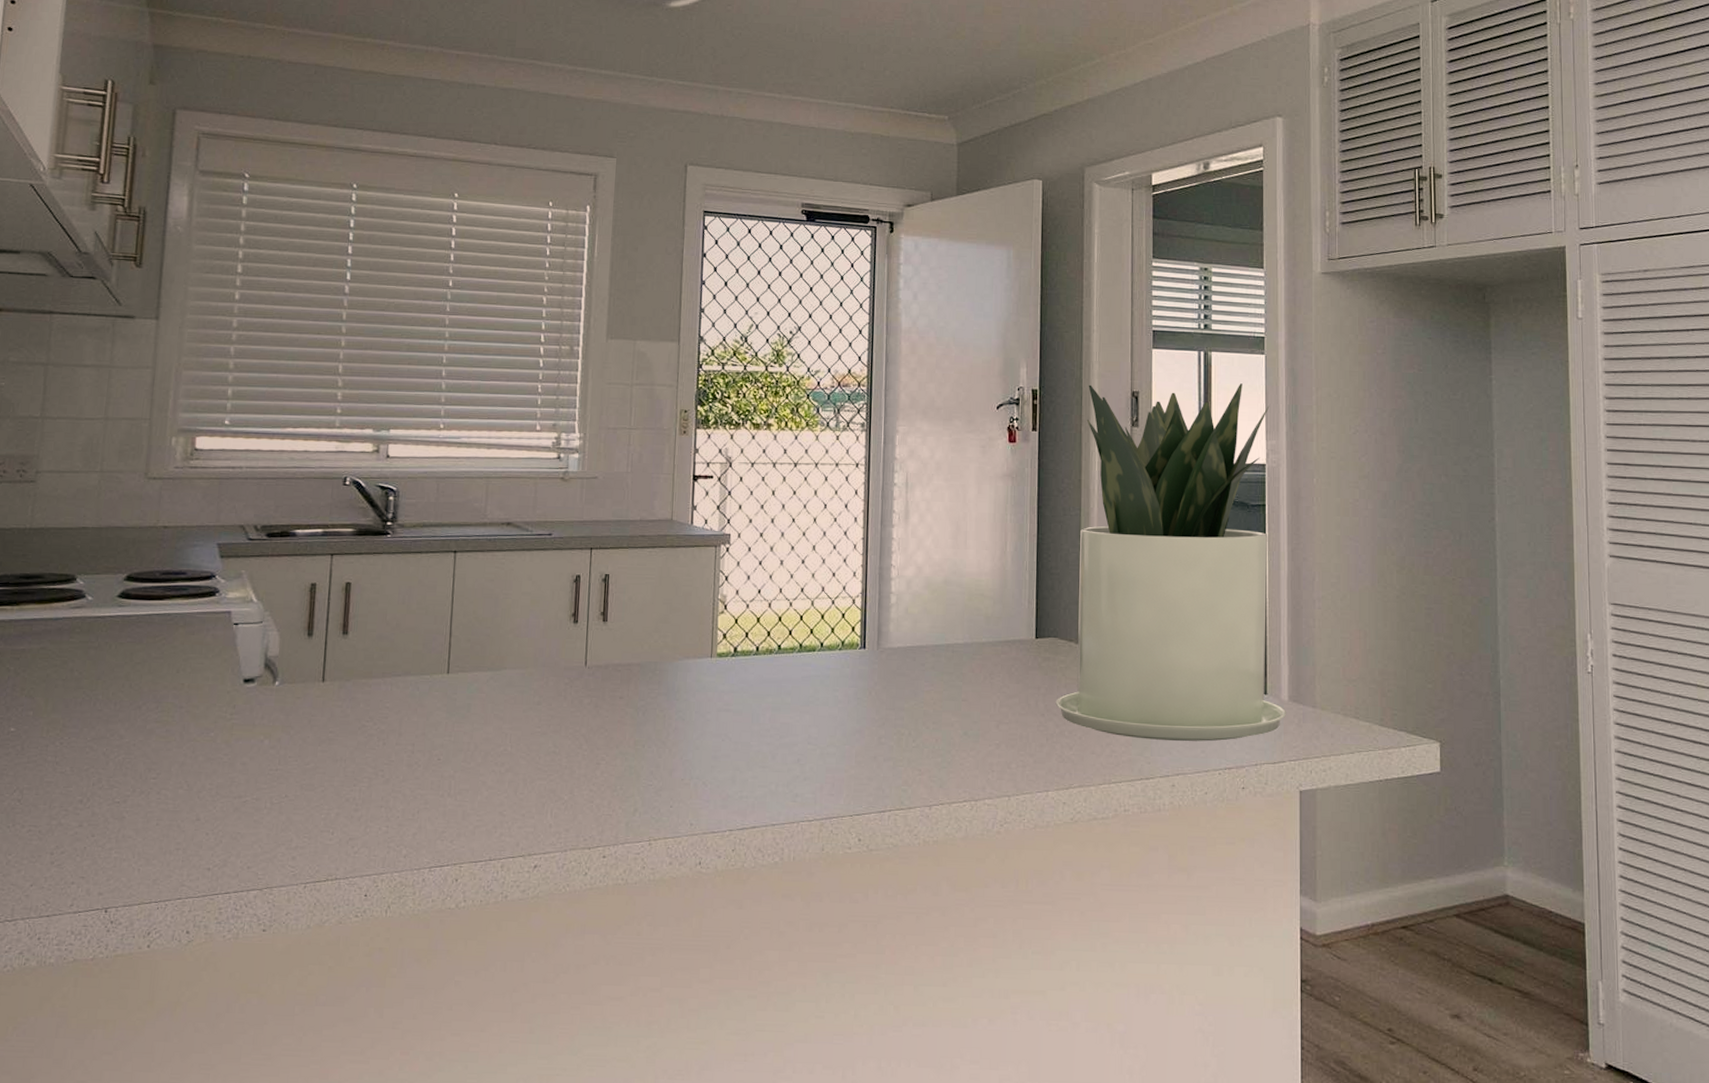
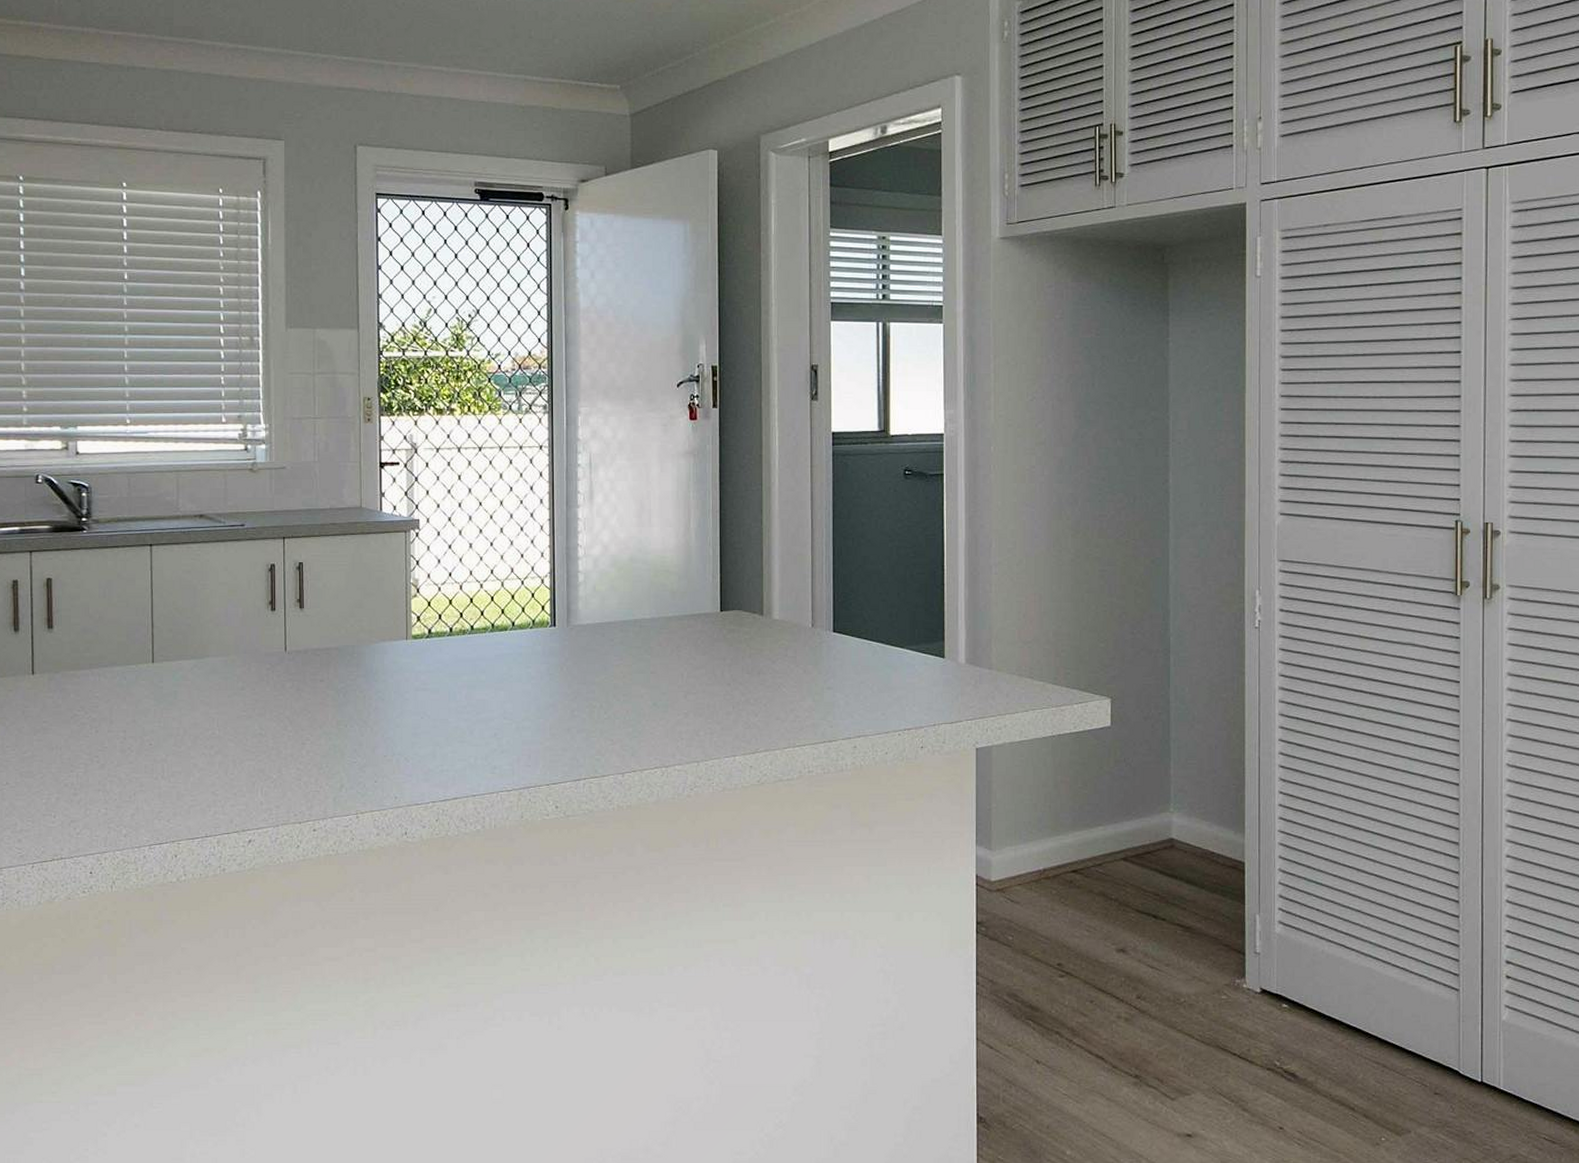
planter: present [1055,383,1287,742] -> none [741,353,964,705]

